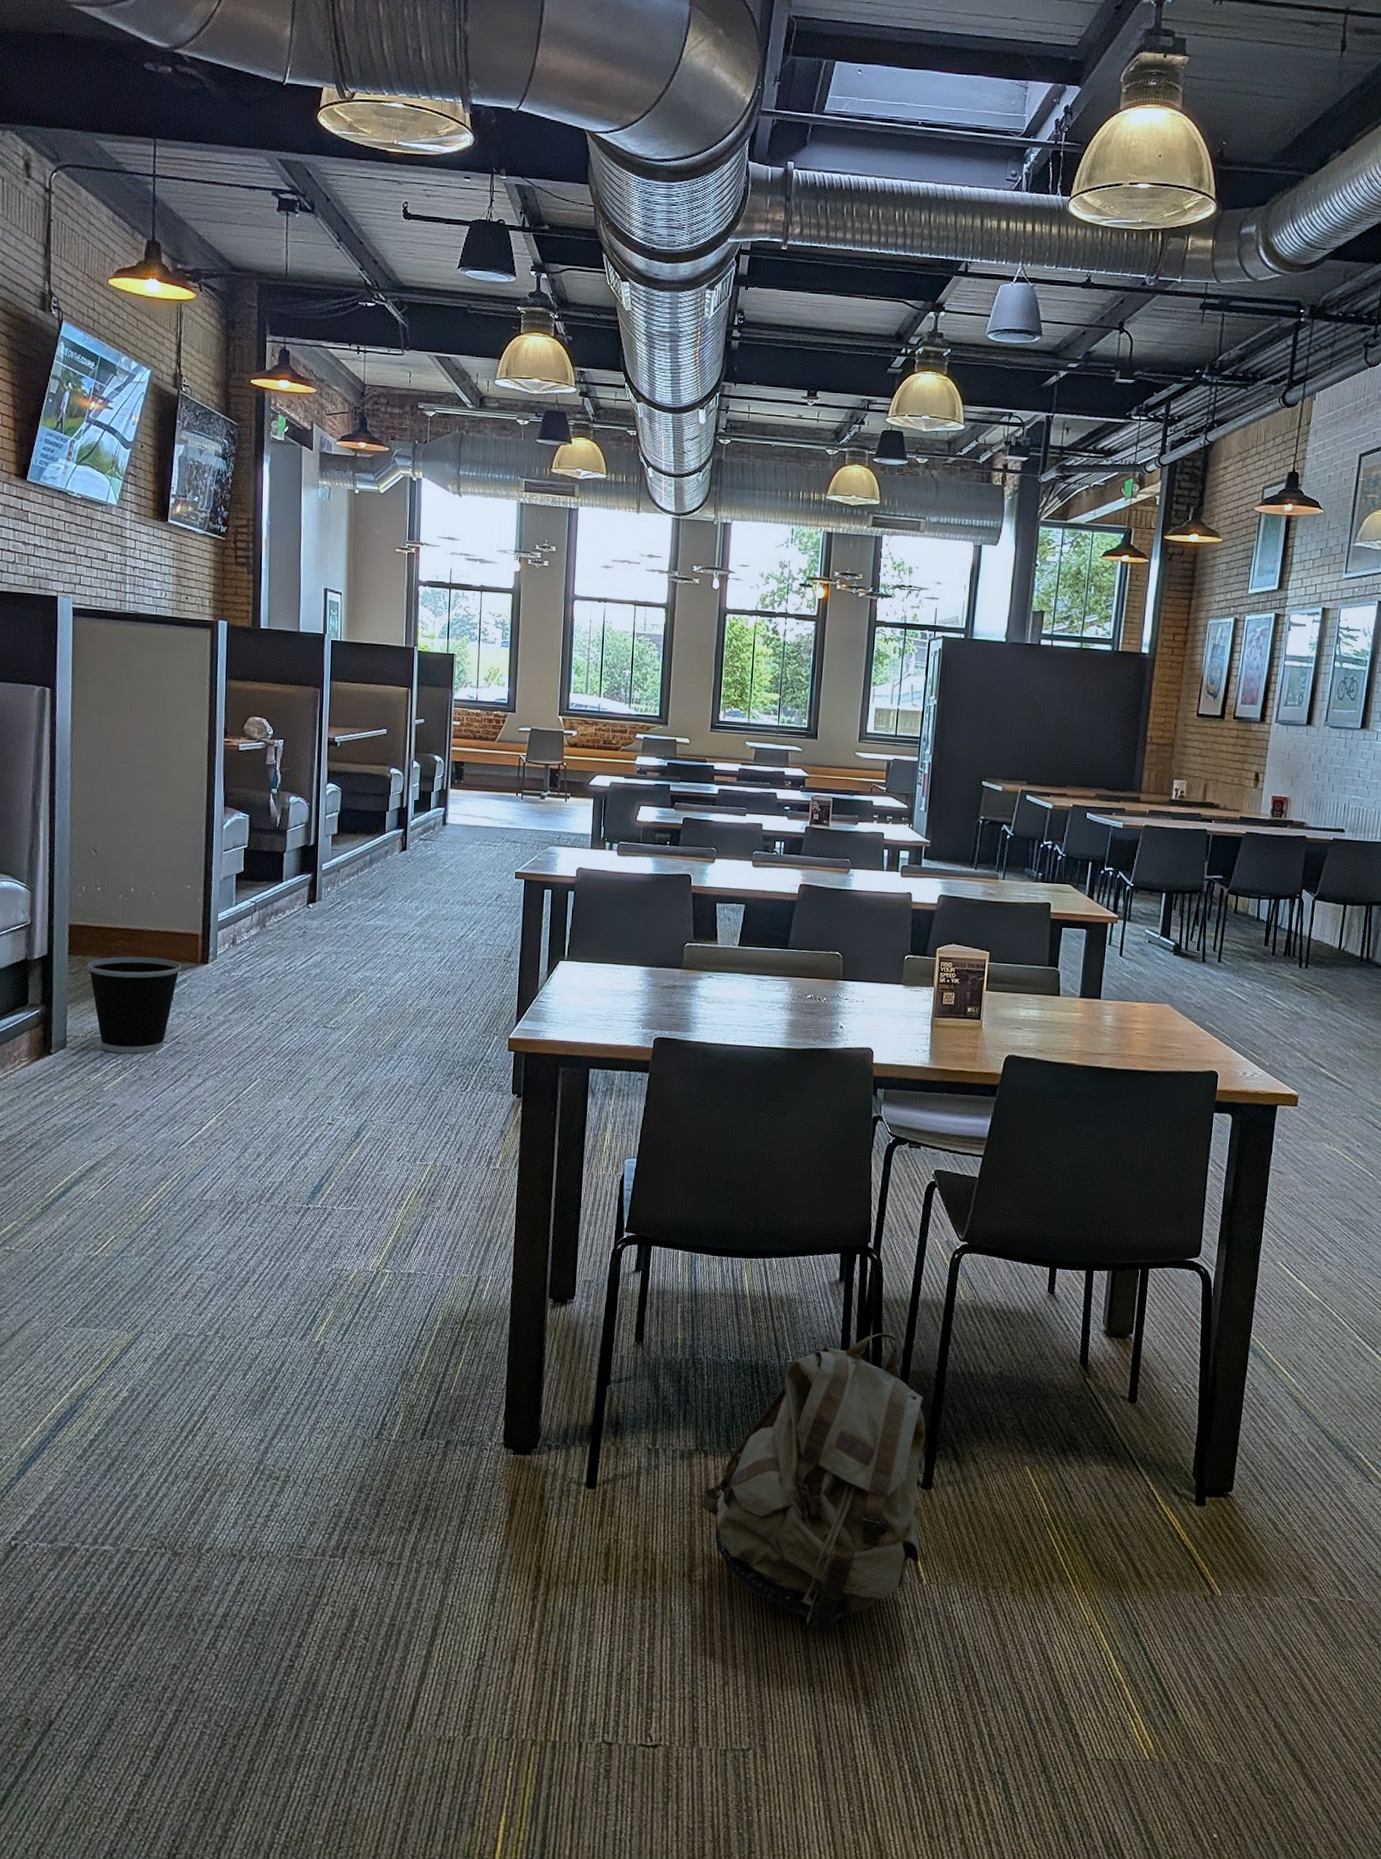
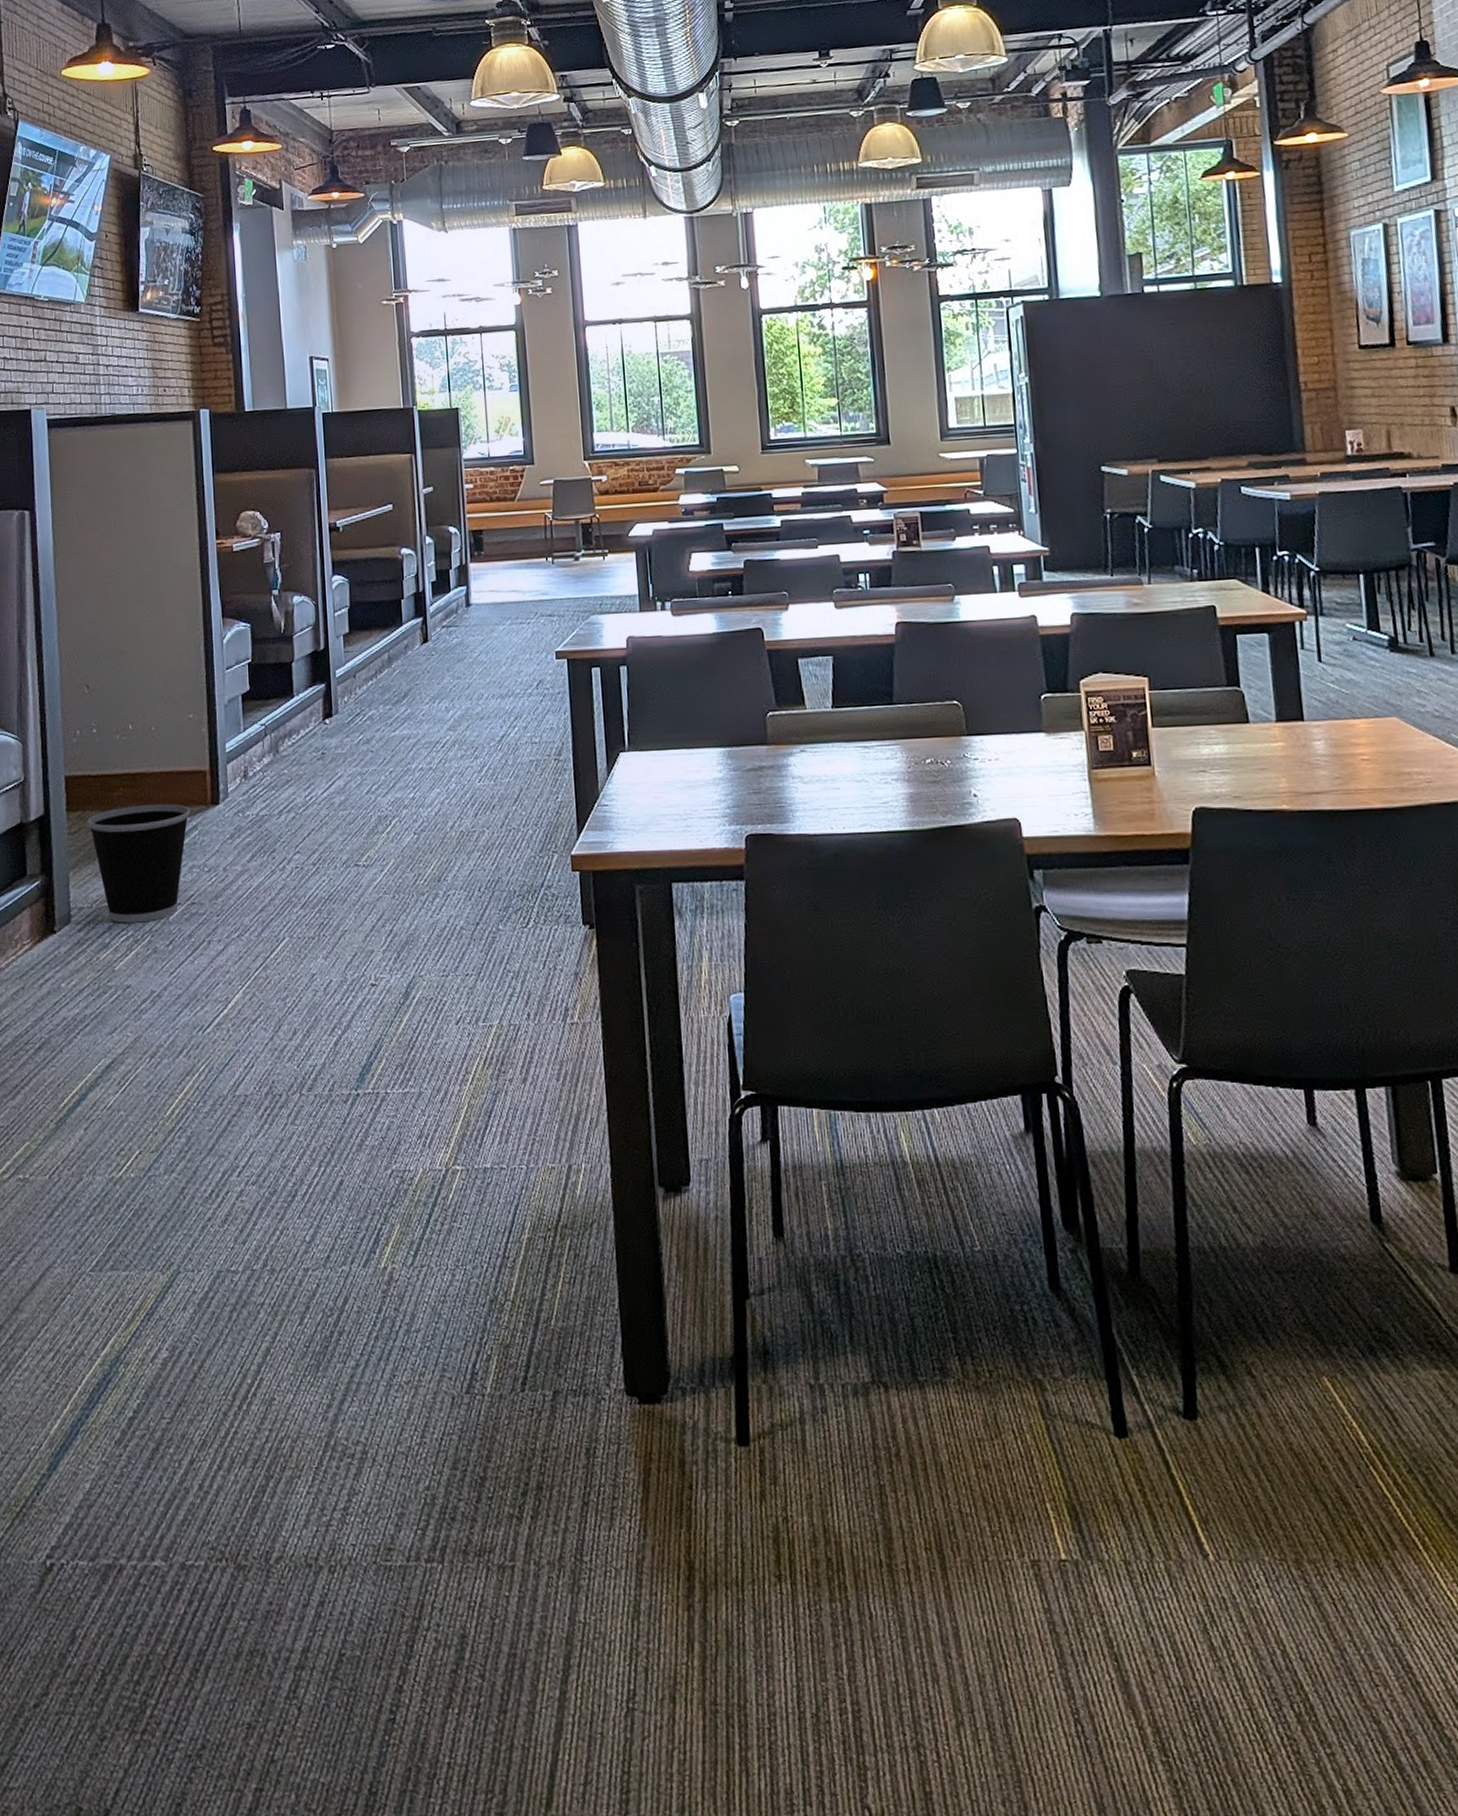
backpack: present [702,1333,926,1633] -> none [891,1199,1199,1641]

